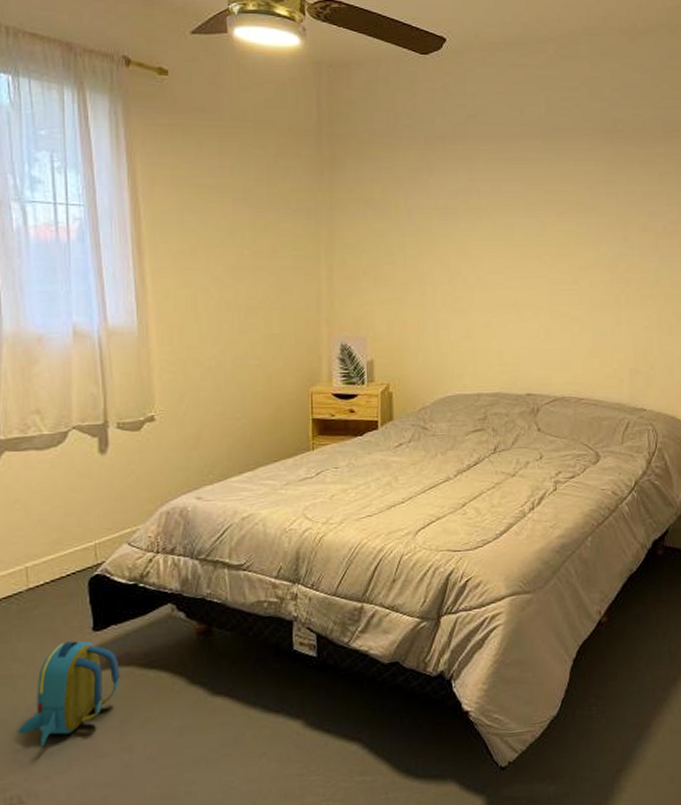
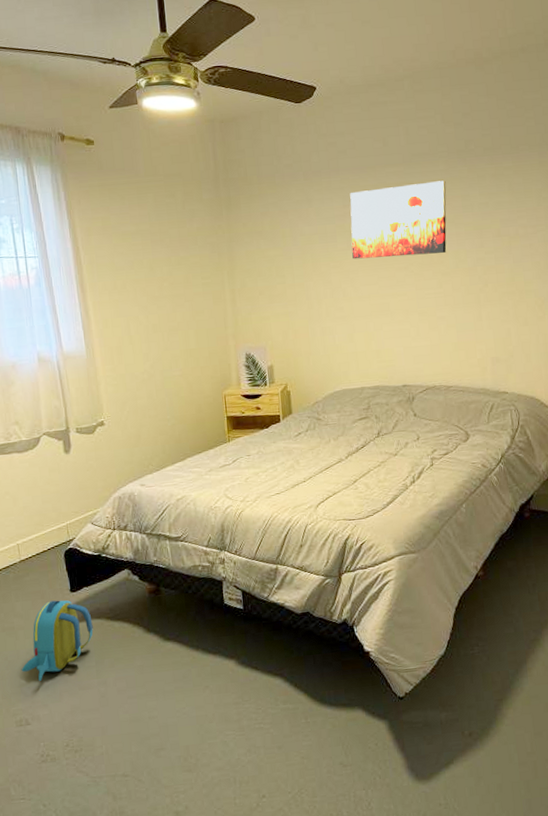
wall art: none [476,161,589,245] -> present [350,180,447,259]

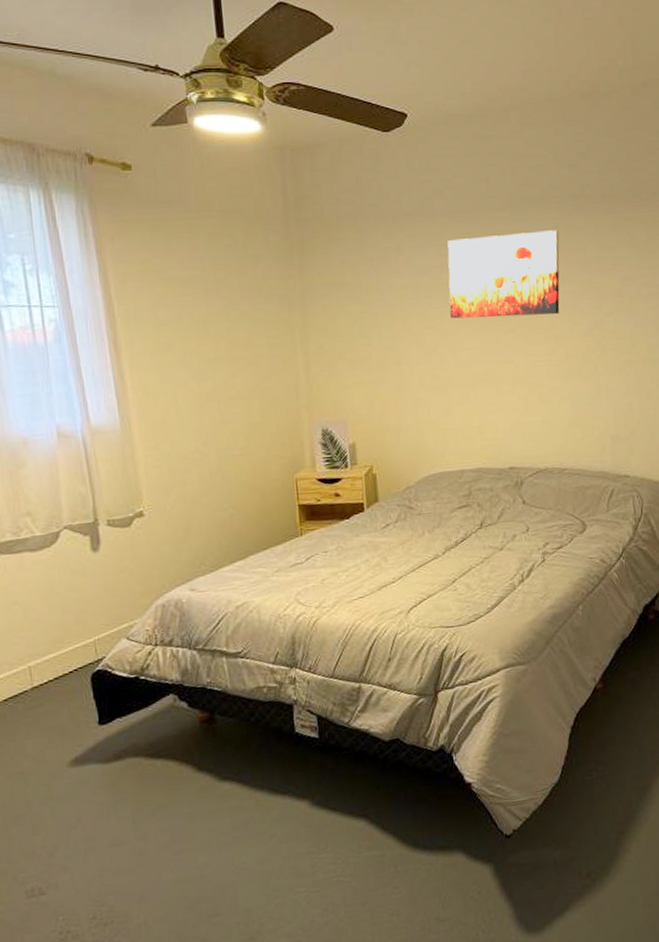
backpack: present [21,600,94,681] -> none [33,735,129,838]

